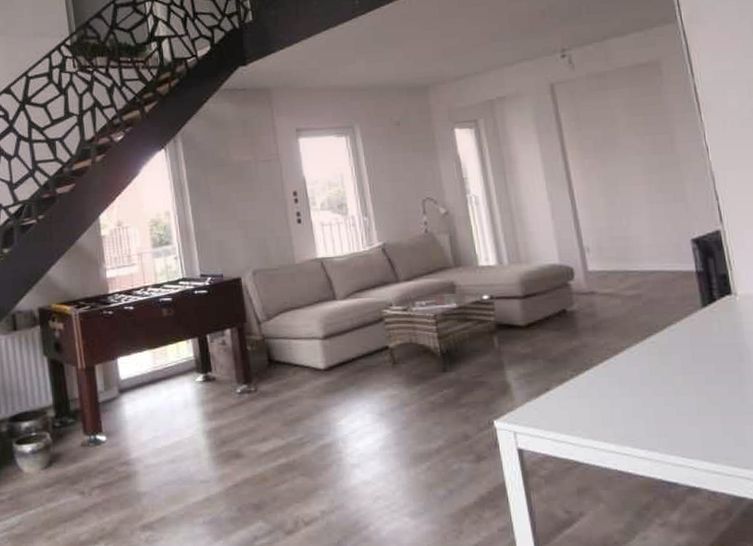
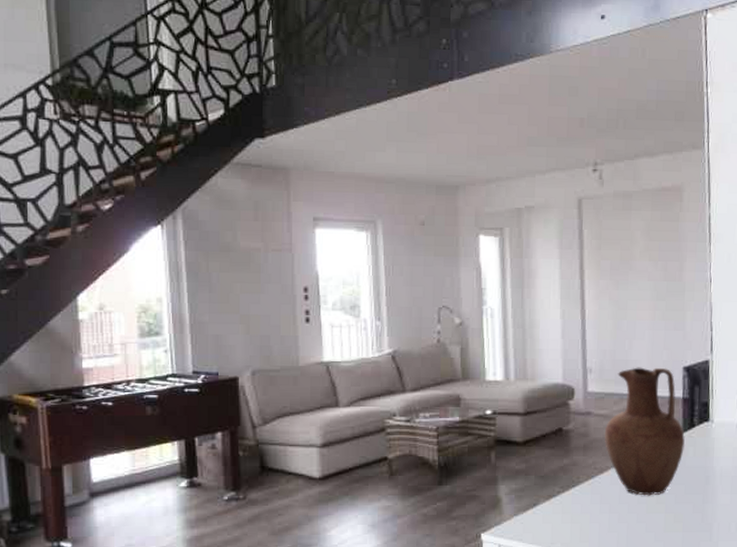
vase: none [612,241,708,377] -> present [604,367,685,496]

